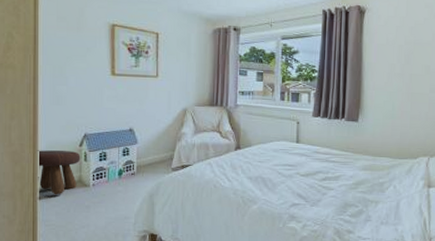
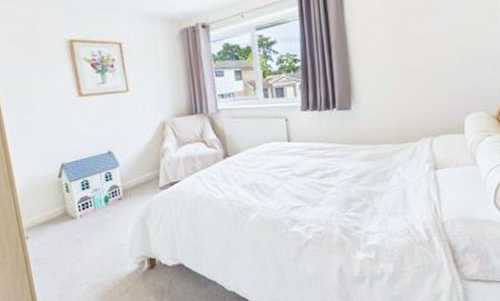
footstool: present [37,150,81,195] -> none [15,183,64,232]

